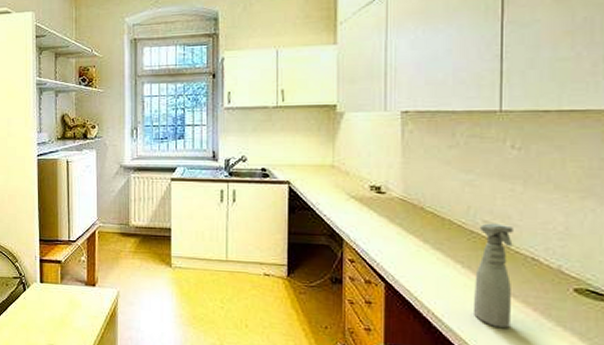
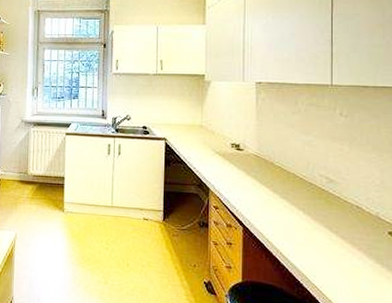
spray bottle: present [472,223,513,328] -> none [312,177,342,265]

